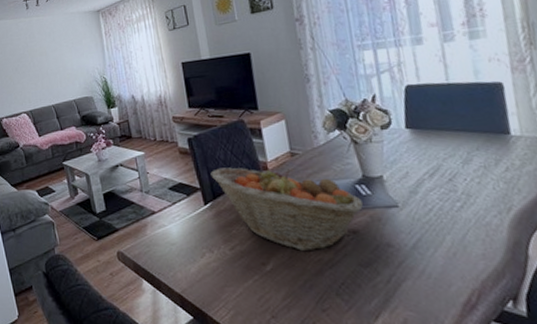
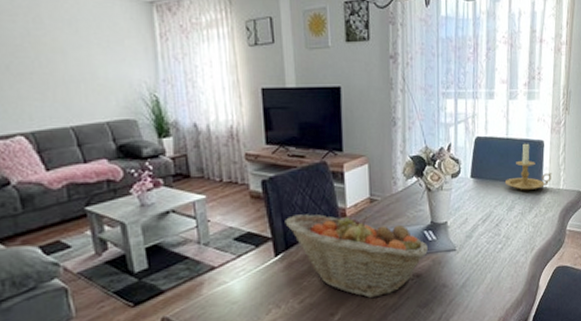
candle holder: none [452,85,524,141] -> present [504,142,552,191]

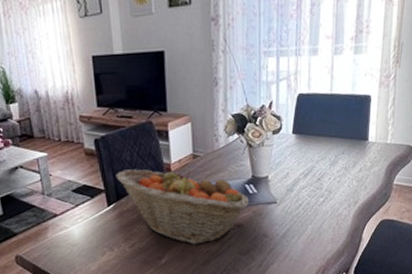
candle holder: present [504,142,552,191] -> none [327,97,380,146]

